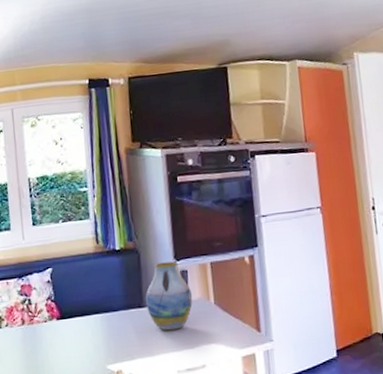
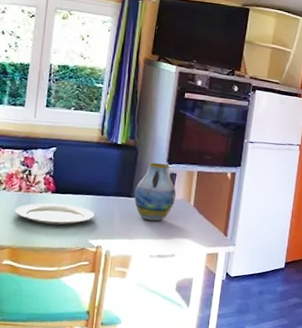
plate: none [22,329,109,357] -> present [15,203,95,225]

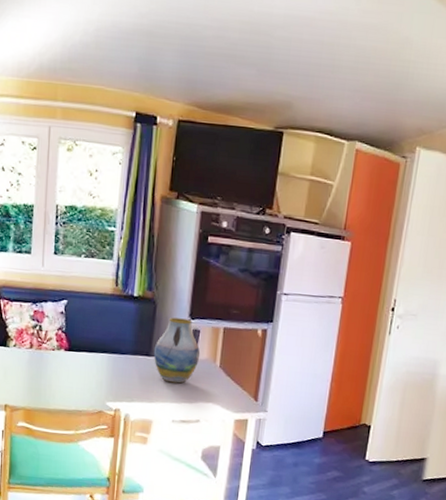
plate: present [15,203,95,225] -> none [27,361,112,386]

